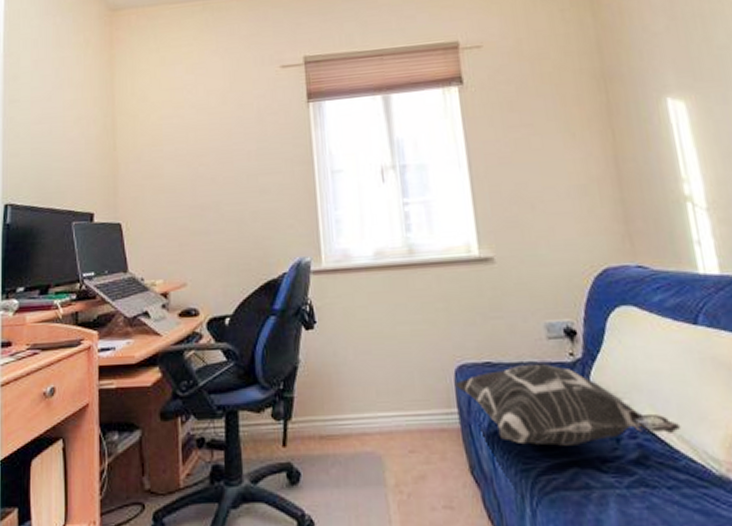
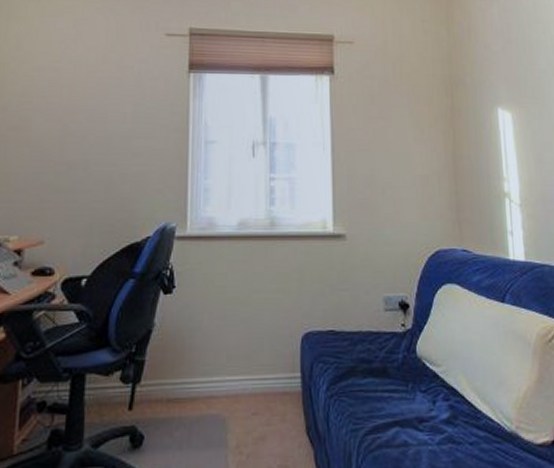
decorative pillow: present [454,363,682,446] -> none [300,332,485,408]

